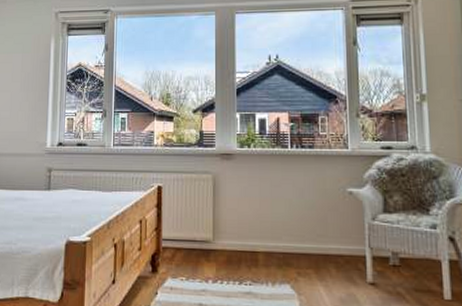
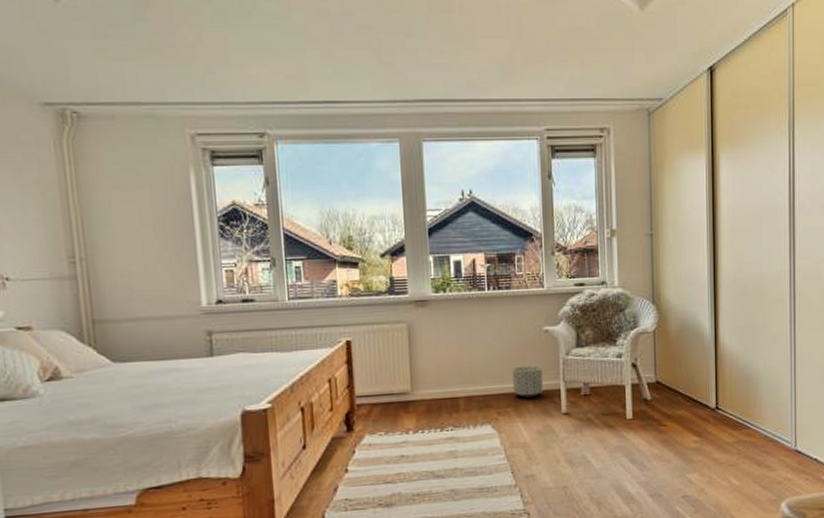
planter: none [313,227,347,261] -> present [512,365,543,398]

